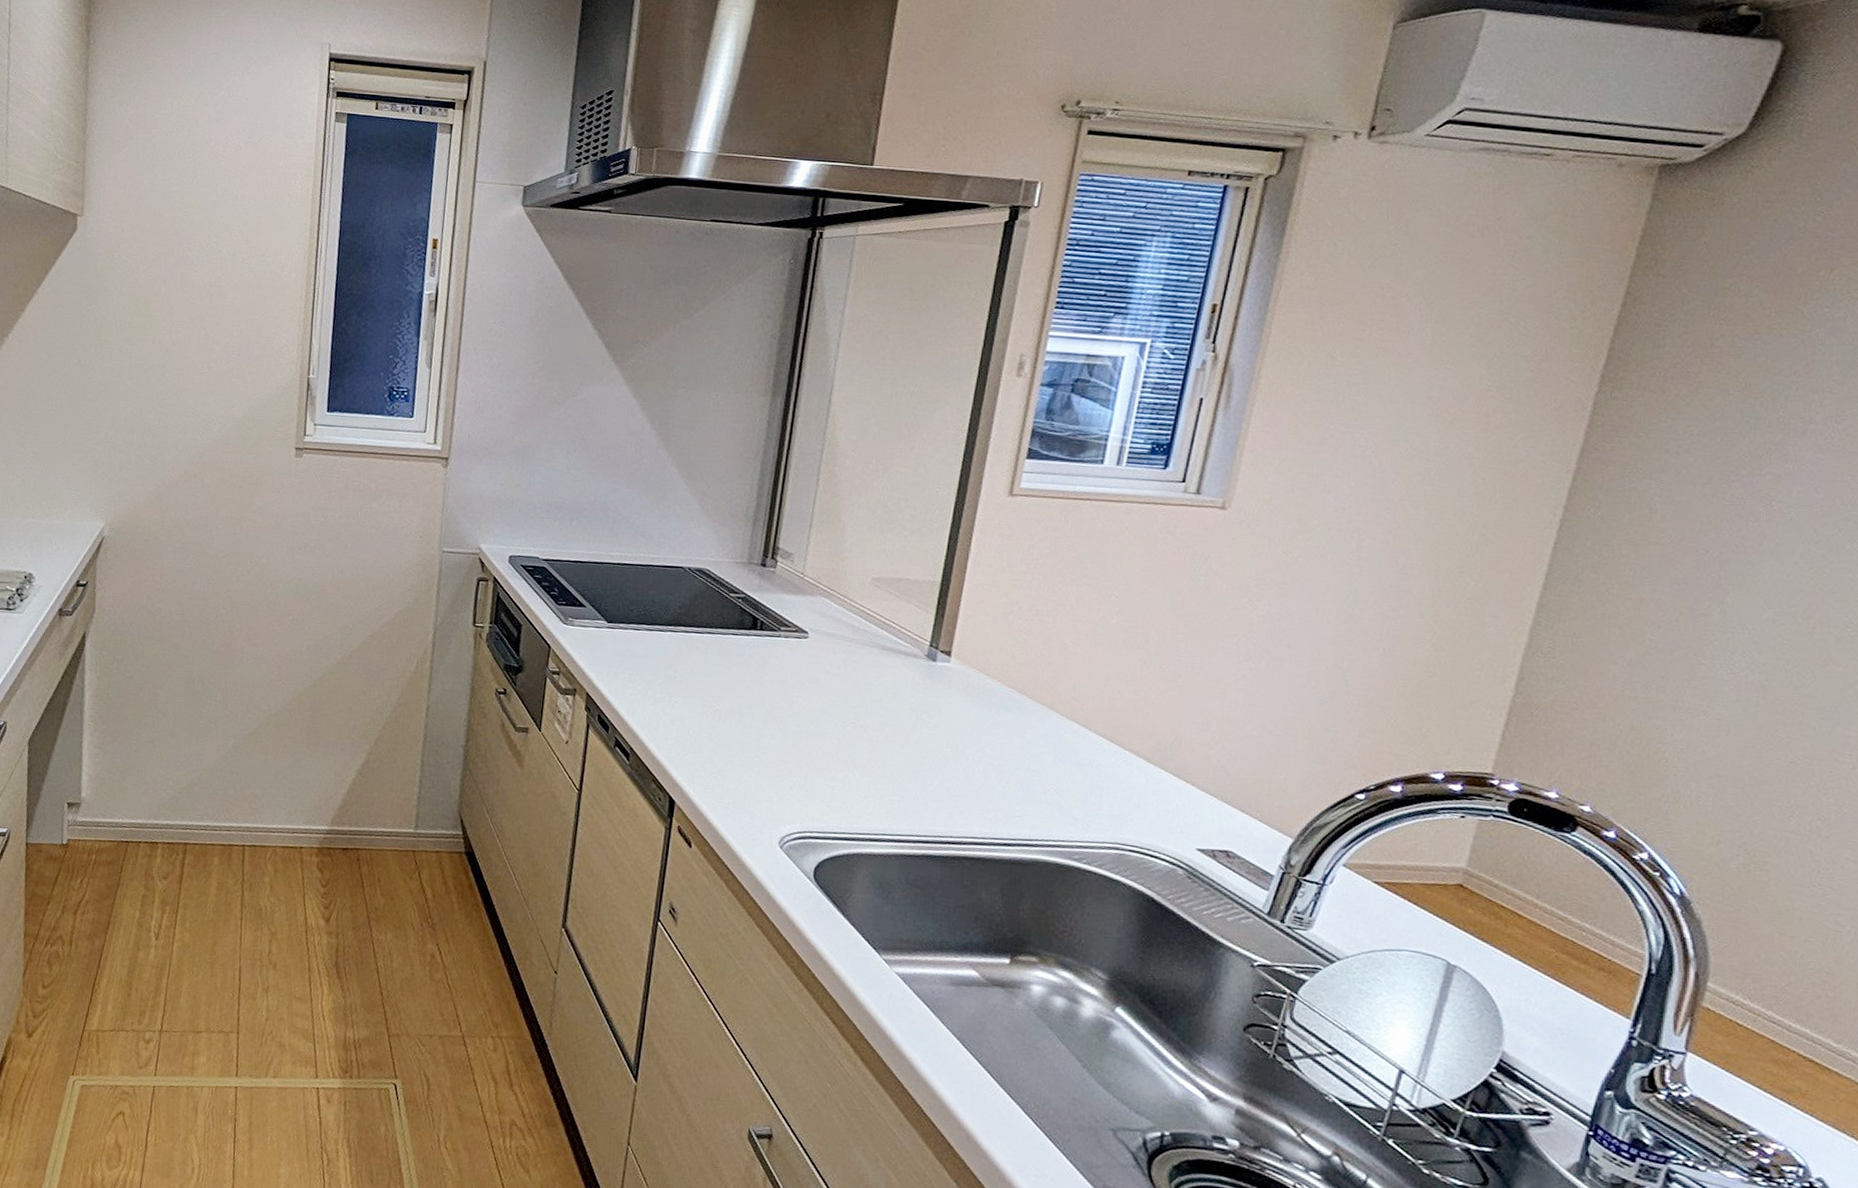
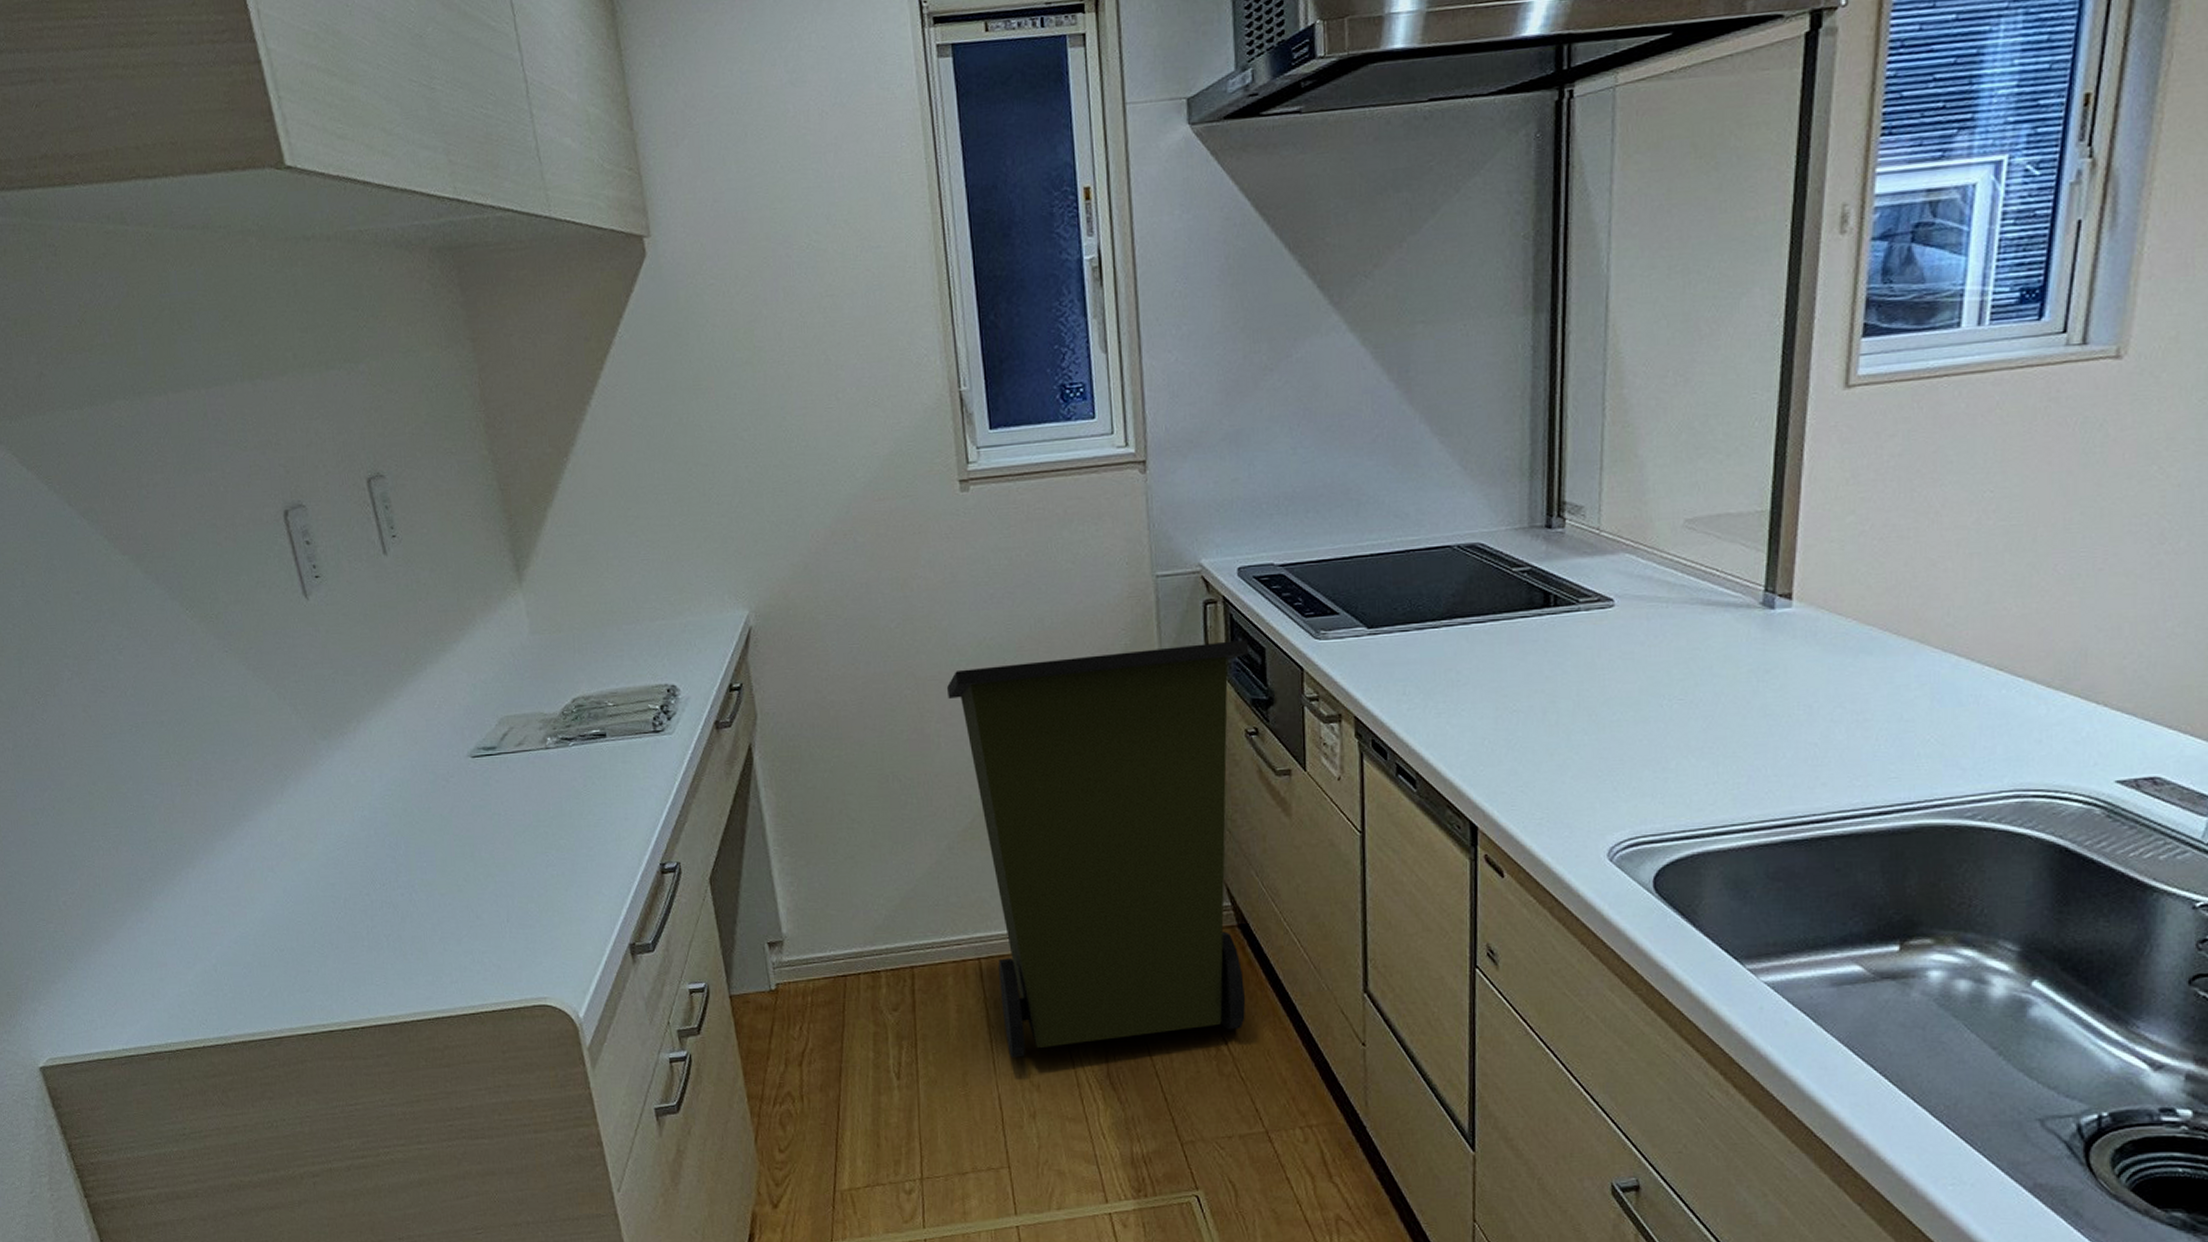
trash can: none [255,600,509,943] -> present [947,640,1249,1057]

